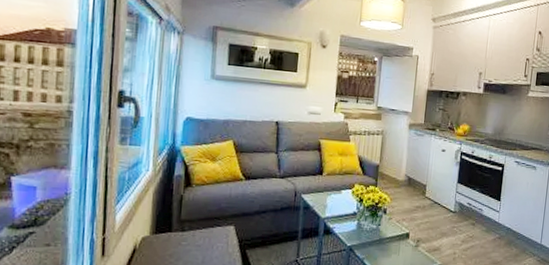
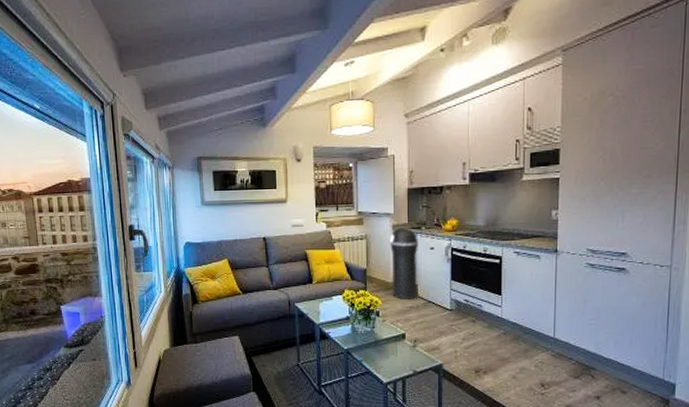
trash can: none [401,126,432,199] -> present [389,227,418,299]

